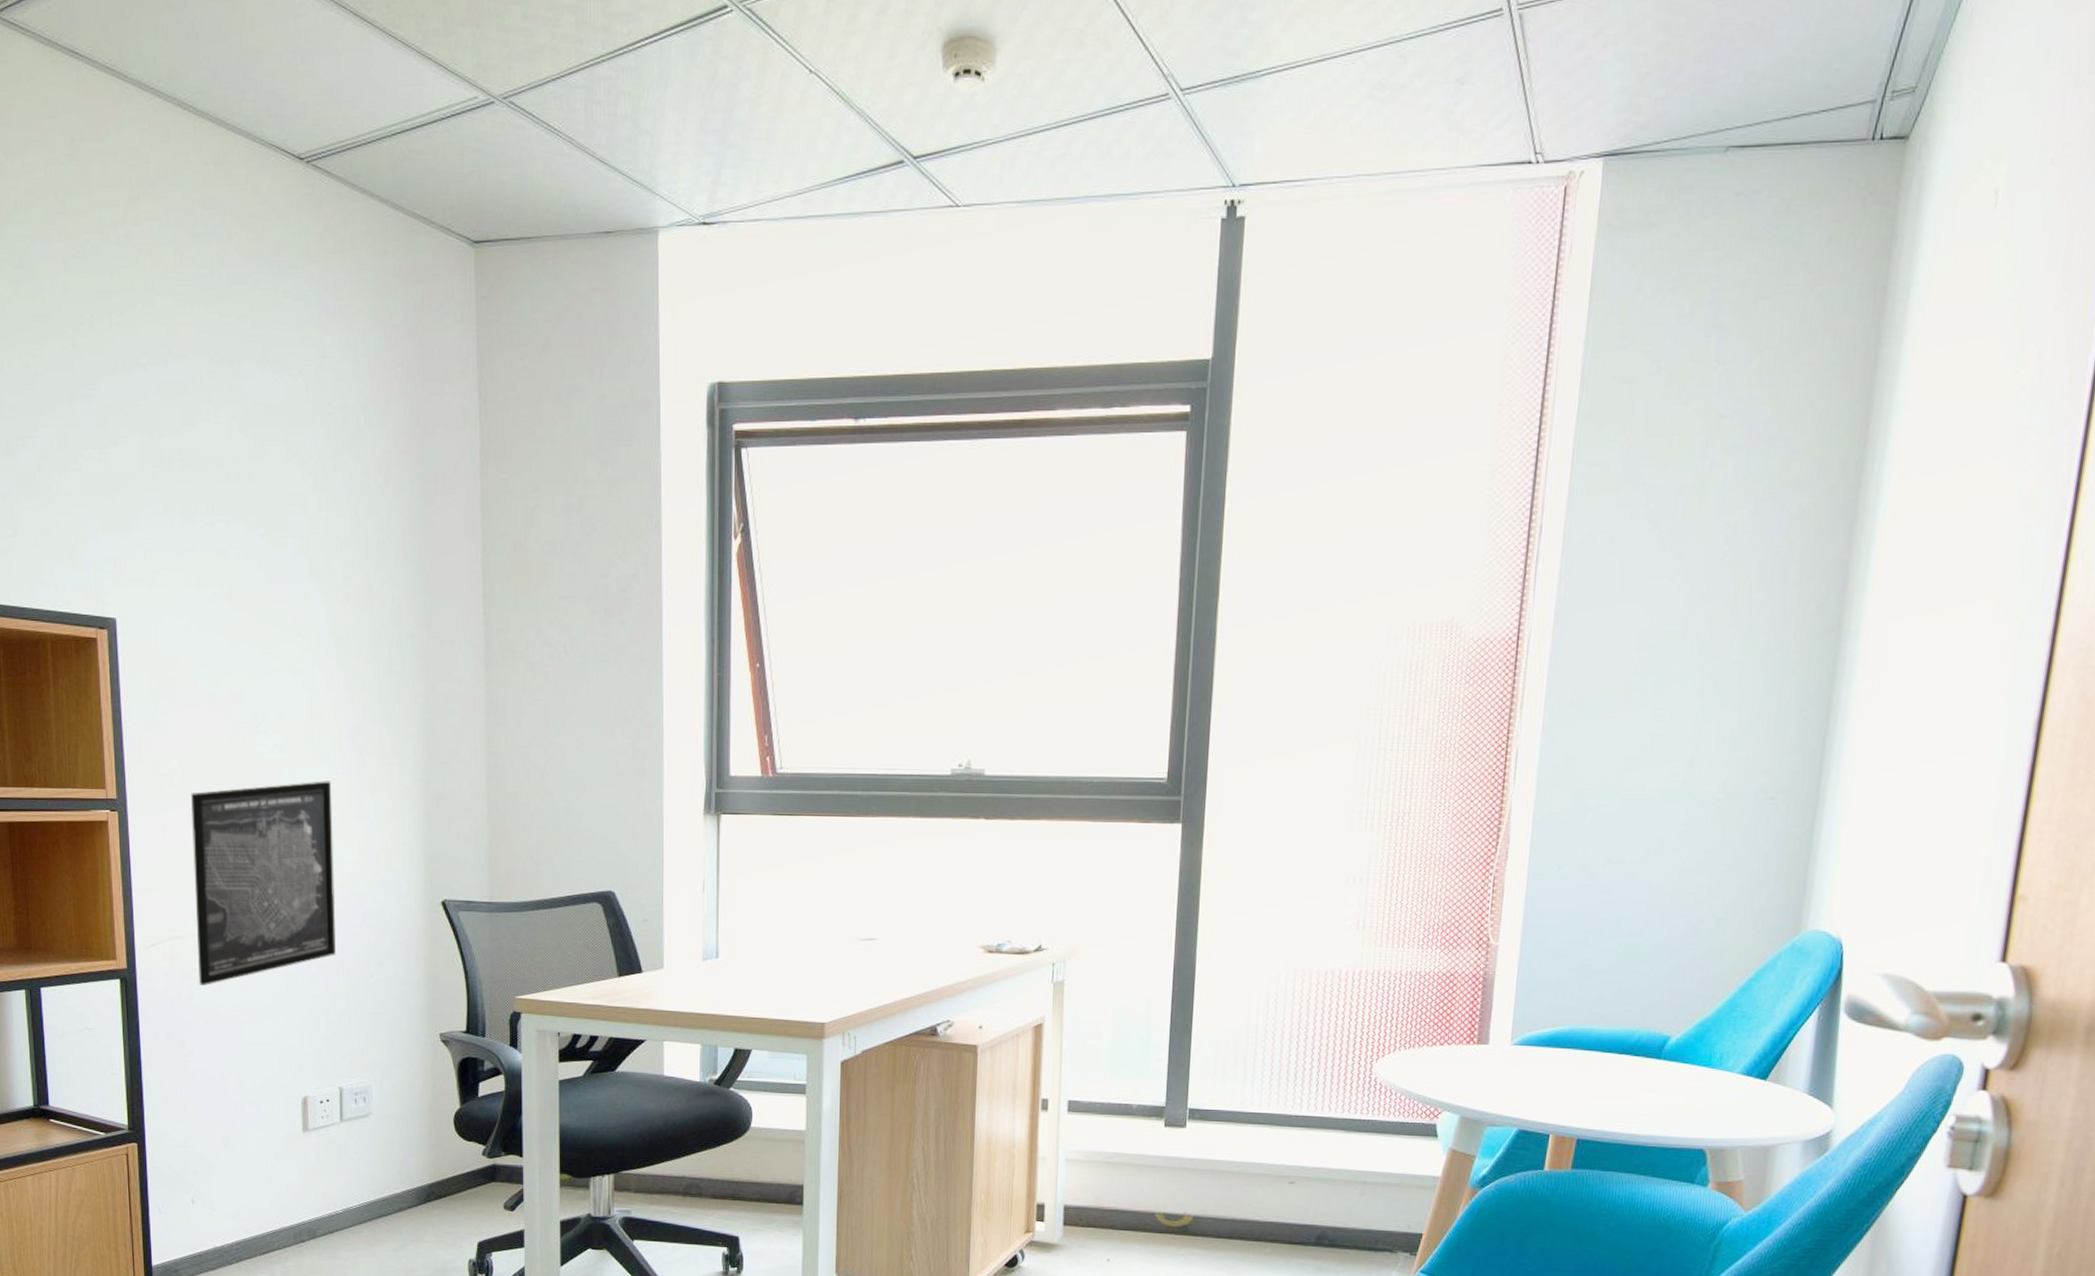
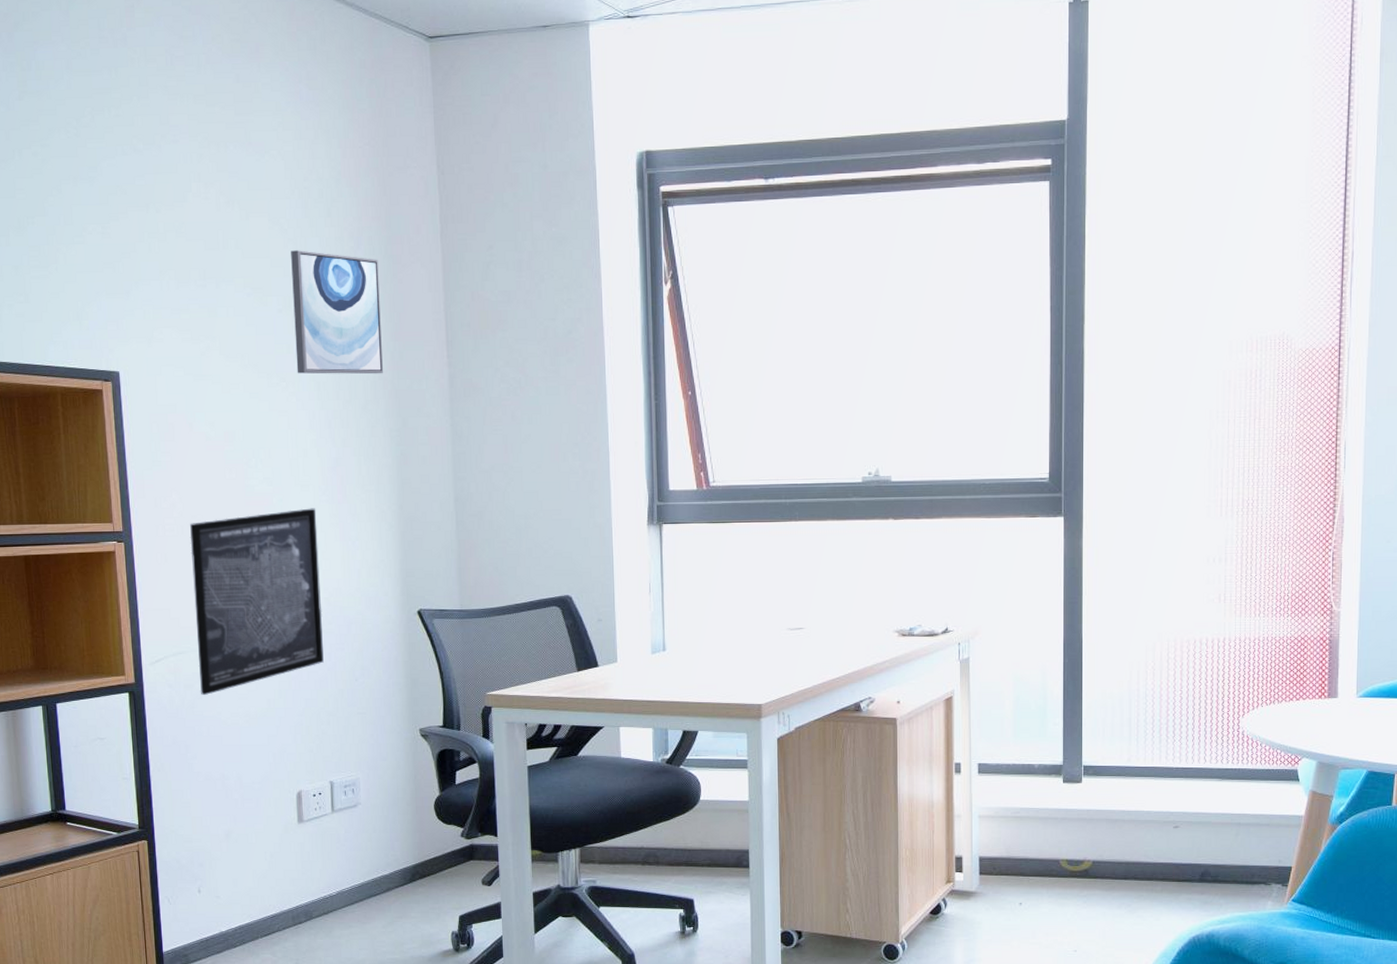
wall art: none [310,486,411,631] -> present [291,250,383,374]

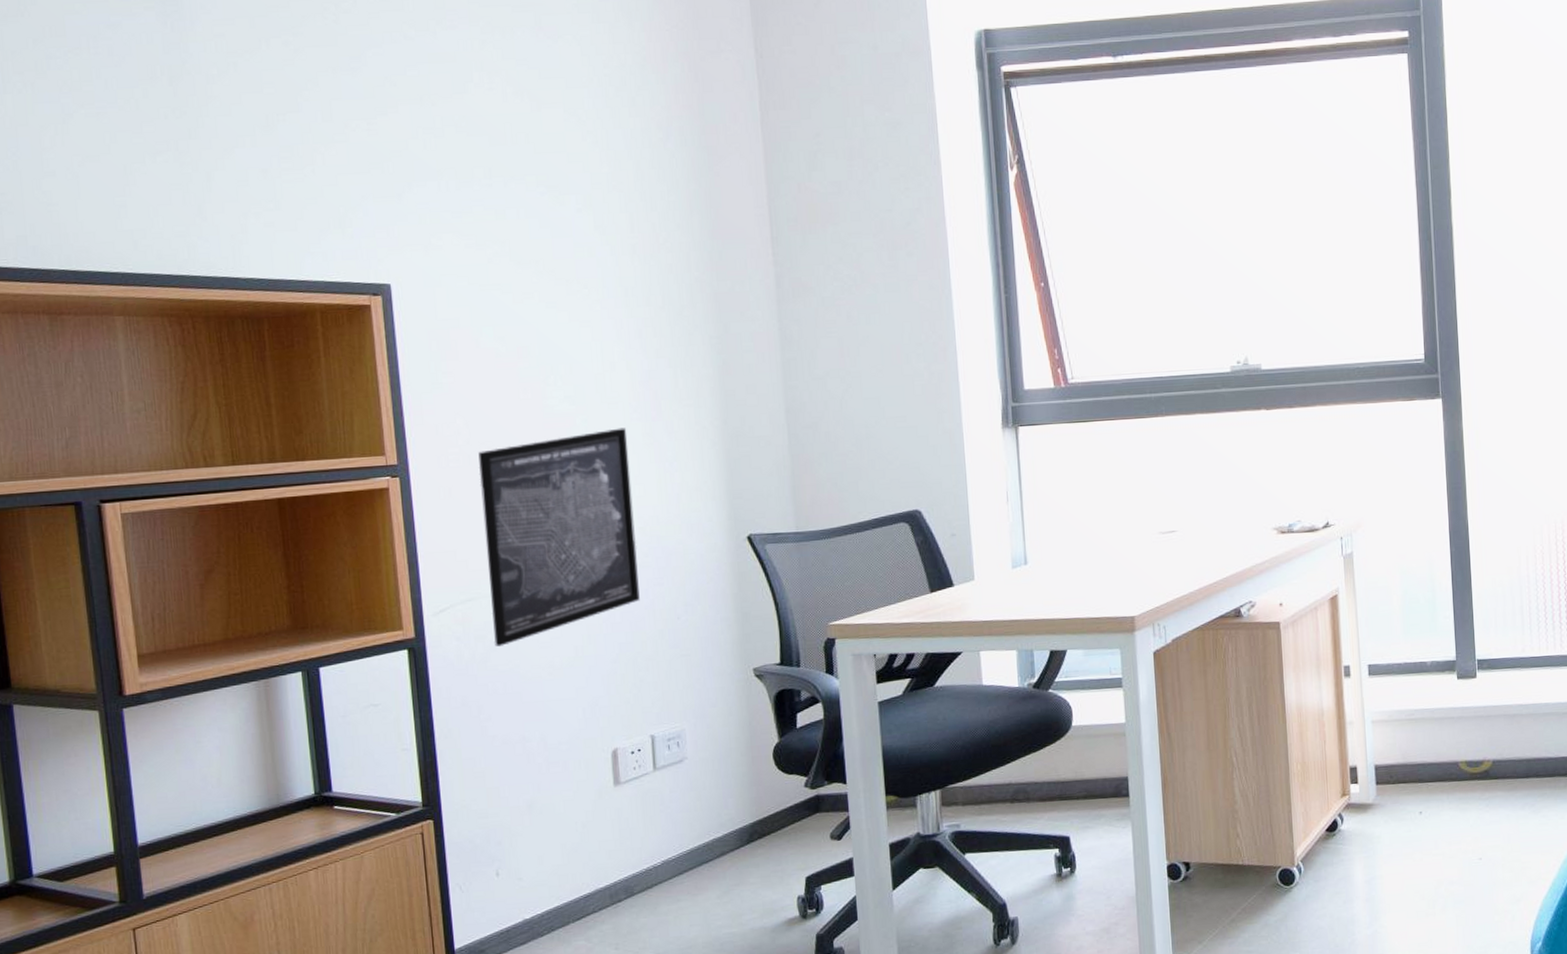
wall art: present [291,250,383,374] -> none [590,143,700,279]

